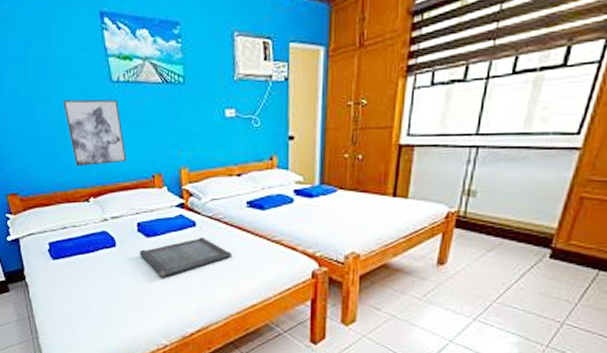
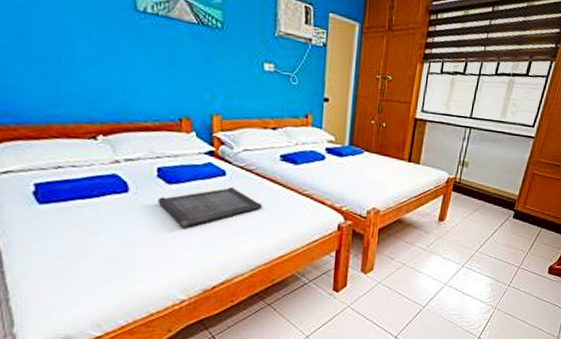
wall art: present [63,99,127,166] -> none [69,19,150,101]

